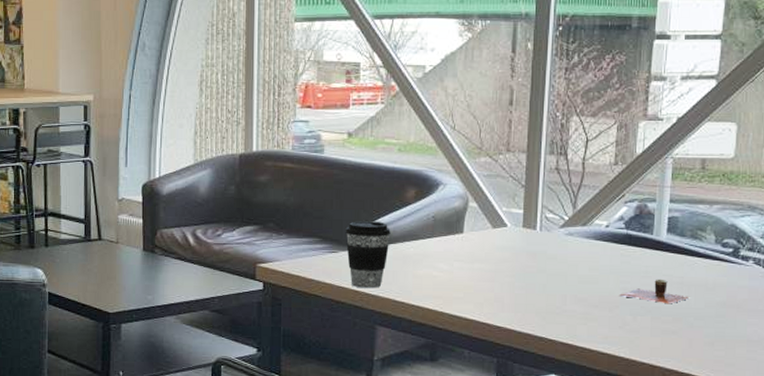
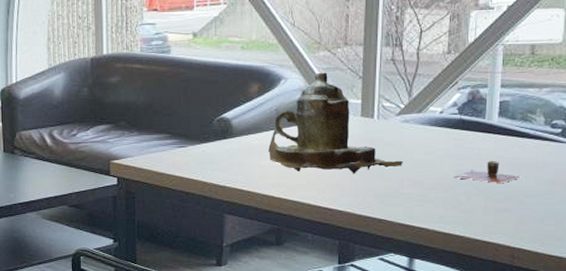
coffee cup: present [345,221,391,289] -> none [193,116,236,180]
teapot: none [424,179,566,288] -> present [268,72,403,174]

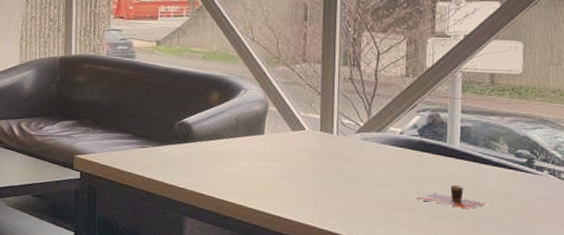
teapot: present [268,72,403,174] -> none [228,86,364,187]

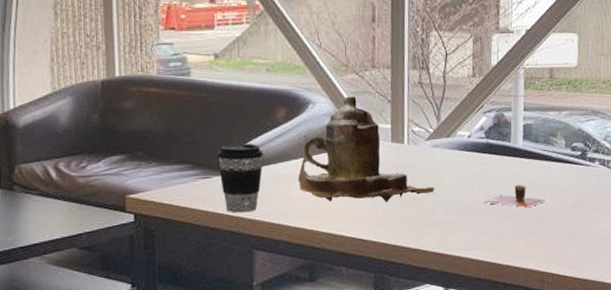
coffee cup: none [155,120,196,182] -> present [217,144,263,213]
teapot: none [228,86,364,187] -> present [298,96,434,202]

